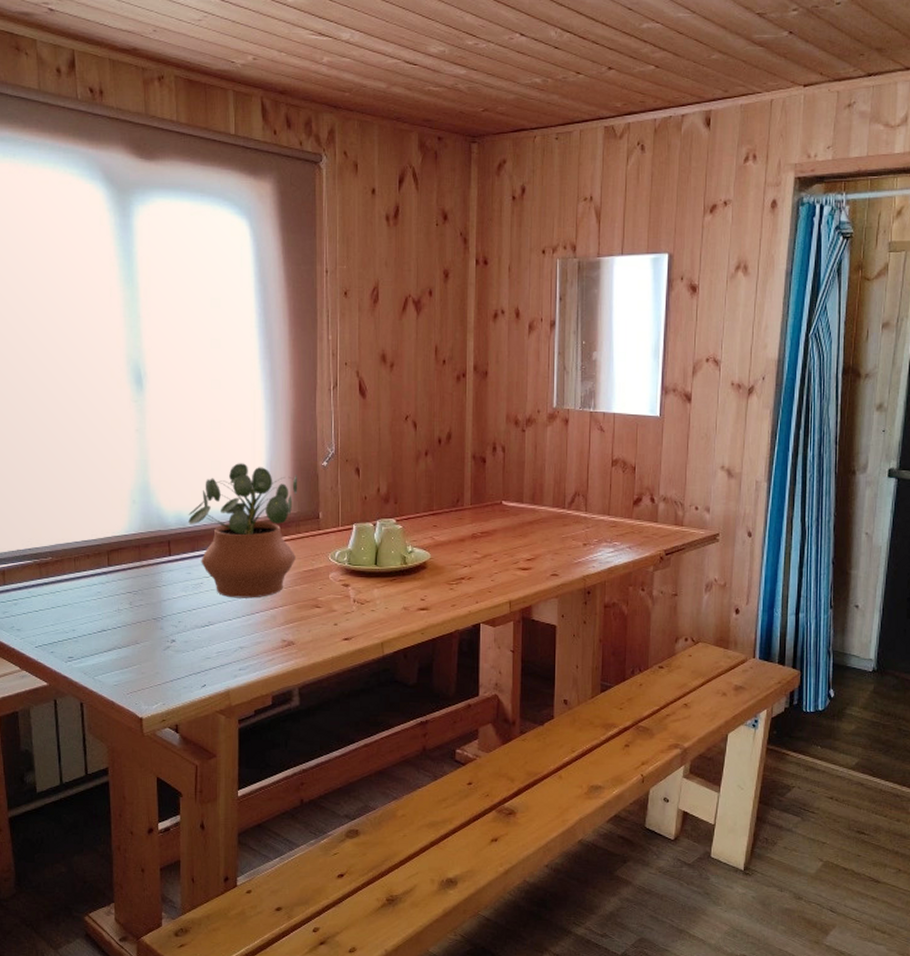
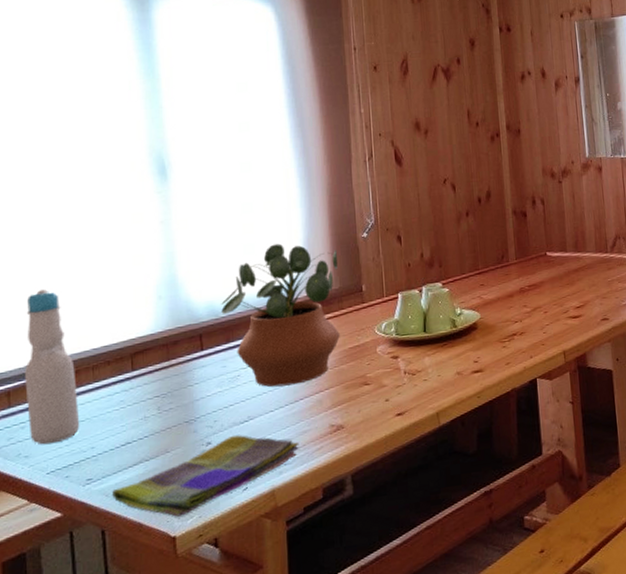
bottle: none [17,482,63,622] -> present [25,290,80,445]
dish towel: none [90,637,253,701] -> present [112,435,299,517]

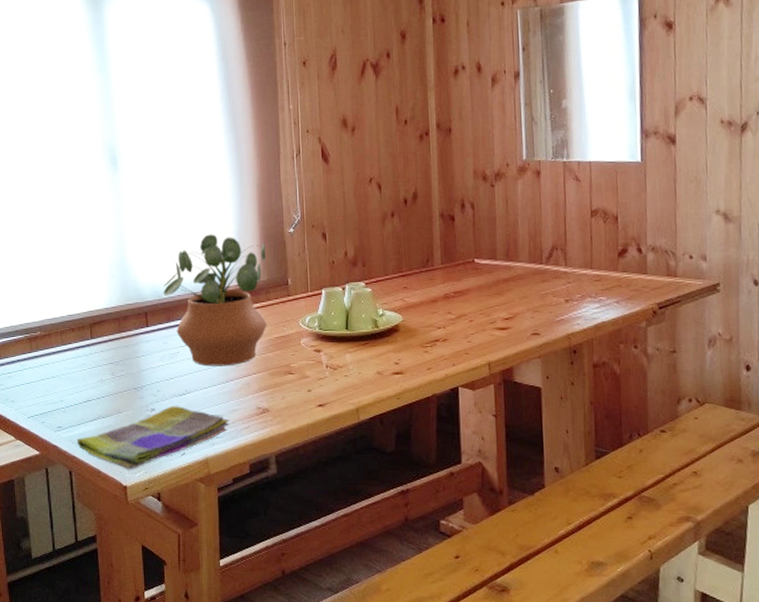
bottle: present [25,290,80,445] -> none [10,262,52,393]

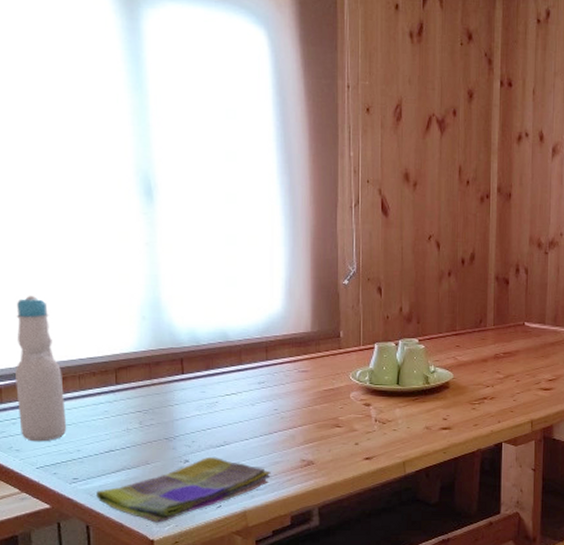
bottle: none [10,262,52,393] -> present [15,296,67,442]
potted plant: present [163,234,267,367] -> none [202,280,317,418]

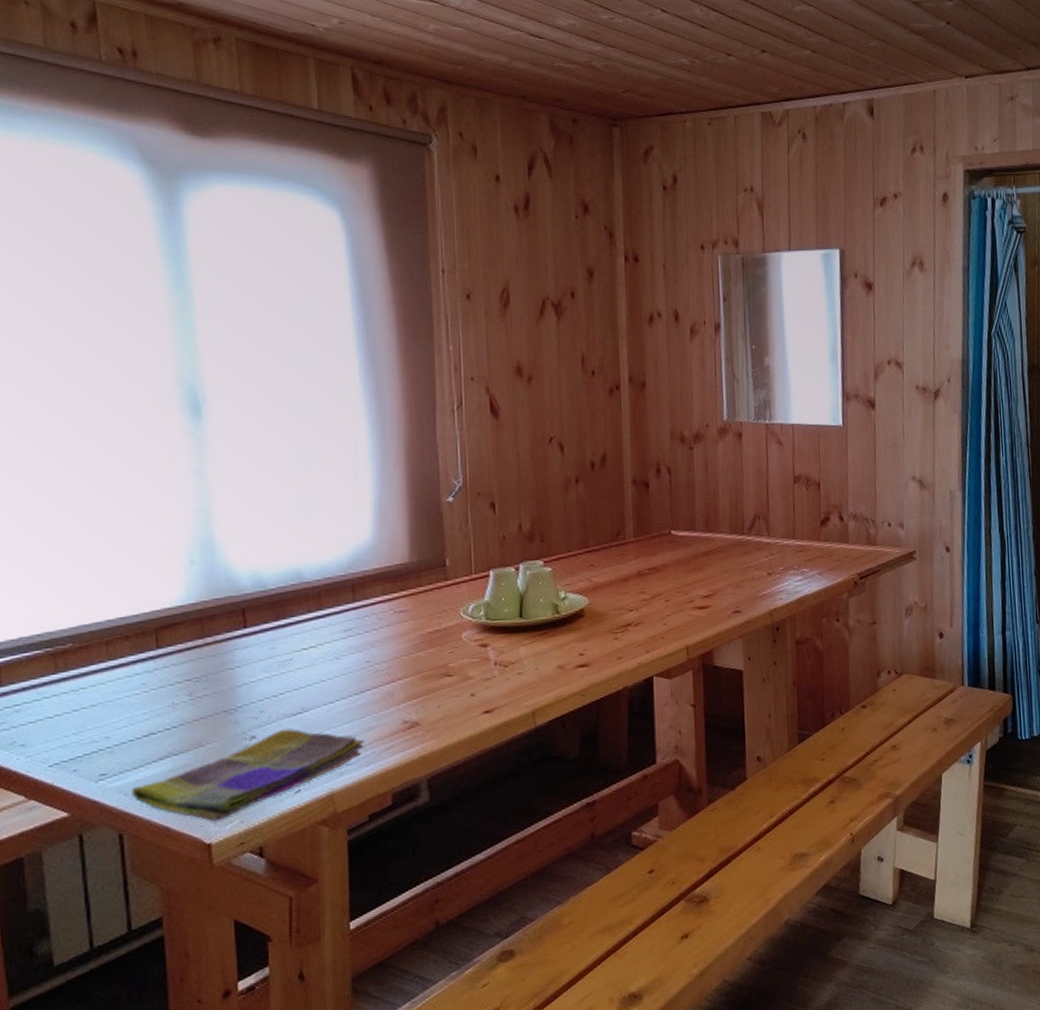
bottle: present [15,296,67,442] -> none [20,546,91,732]

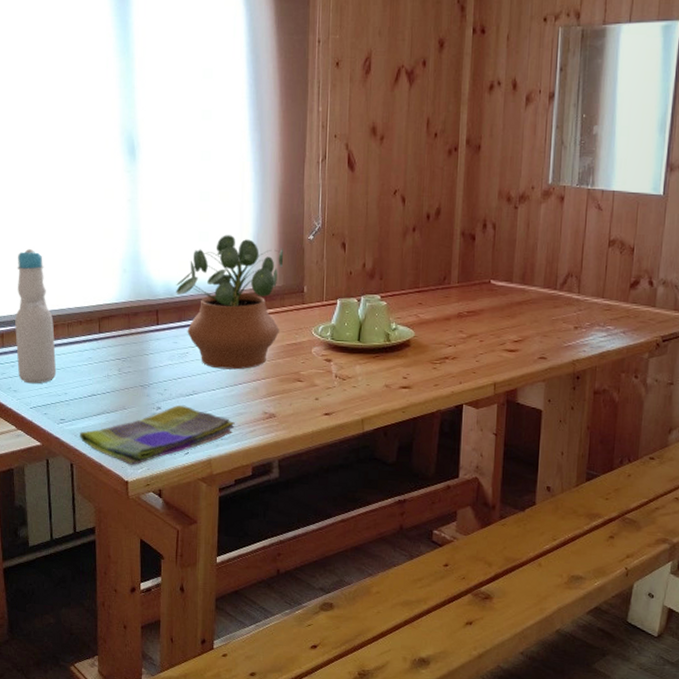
bottle: none [20,546,91,732] -> present [15,249,57,384]
potted plant: none [269,504,417,675] -> present [176,235,283,370]

